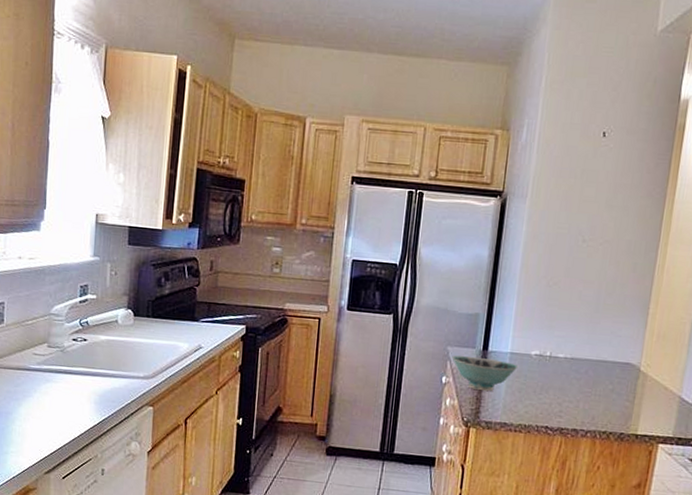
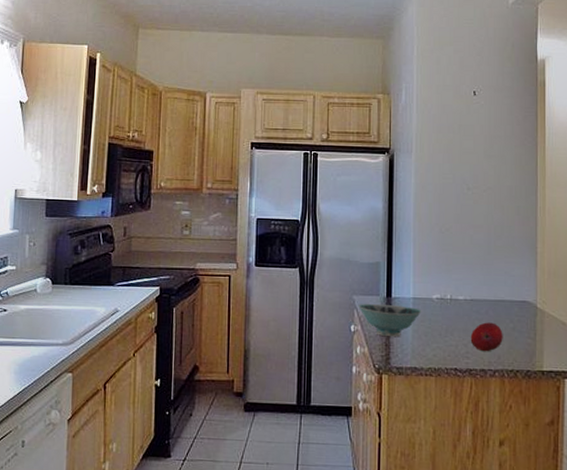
fruit: none [565,382,601,412] -> present [470,322,503,352]

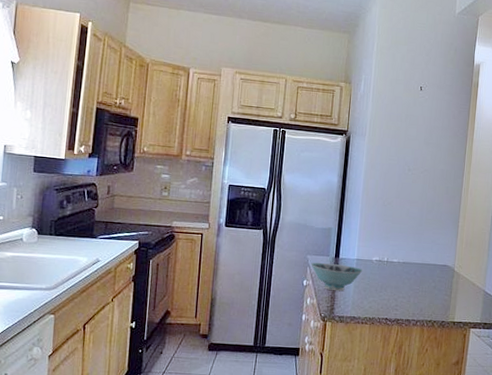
fruit: present [470,322,503,352] -> none [400,281,426,306]

